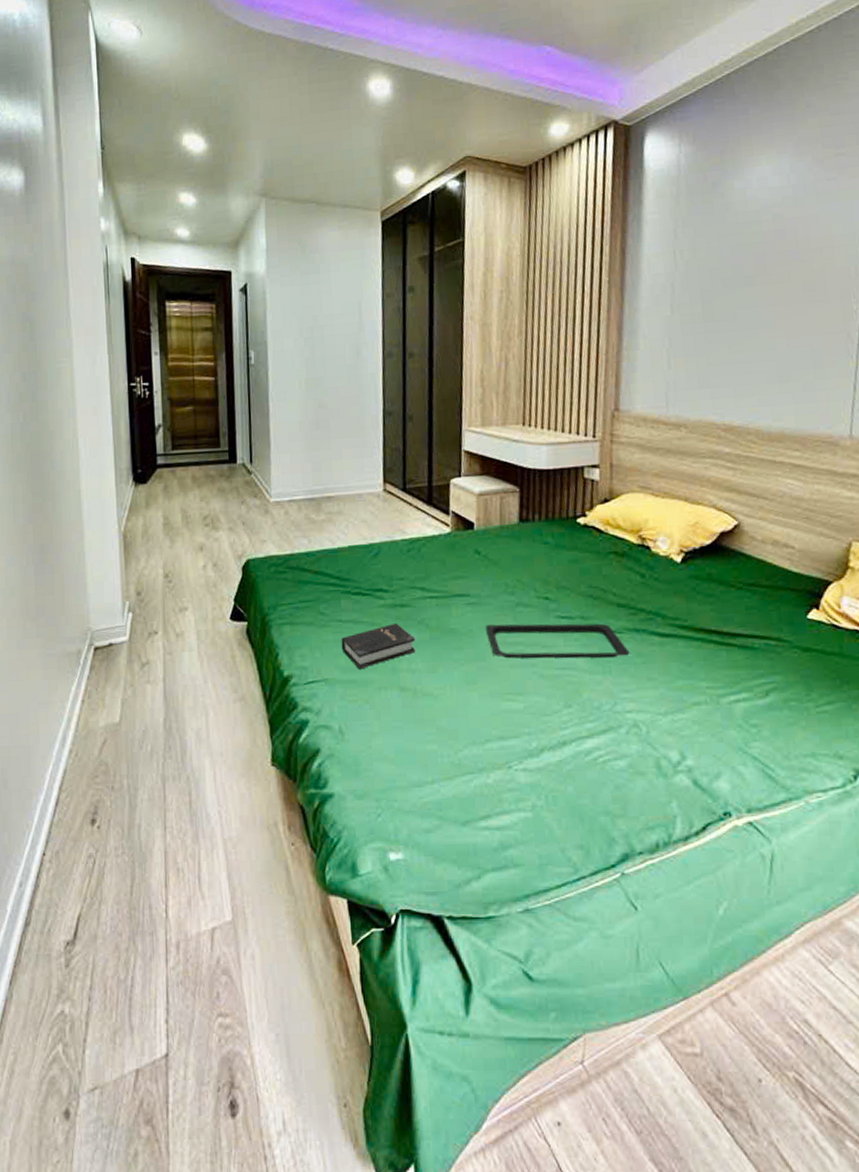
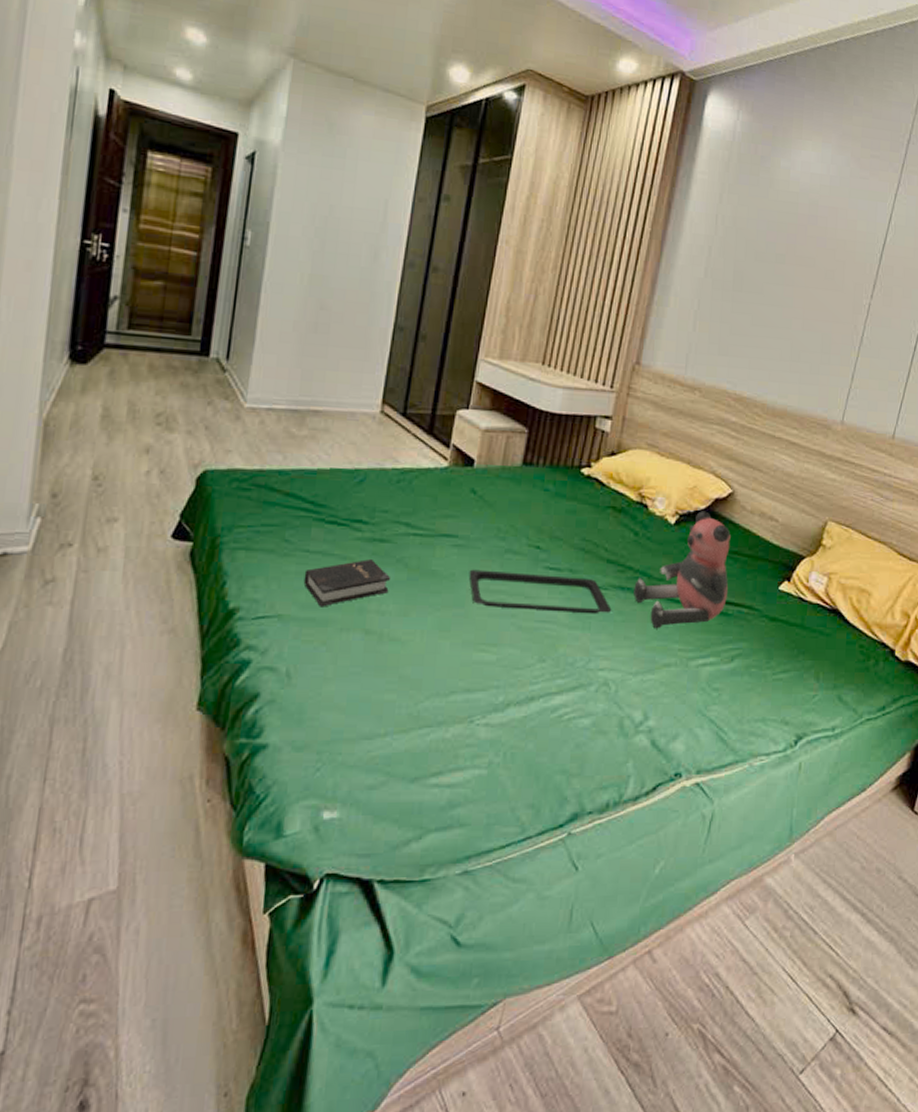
bear: none [649,544,751,668] -> present [633,509,731,629]

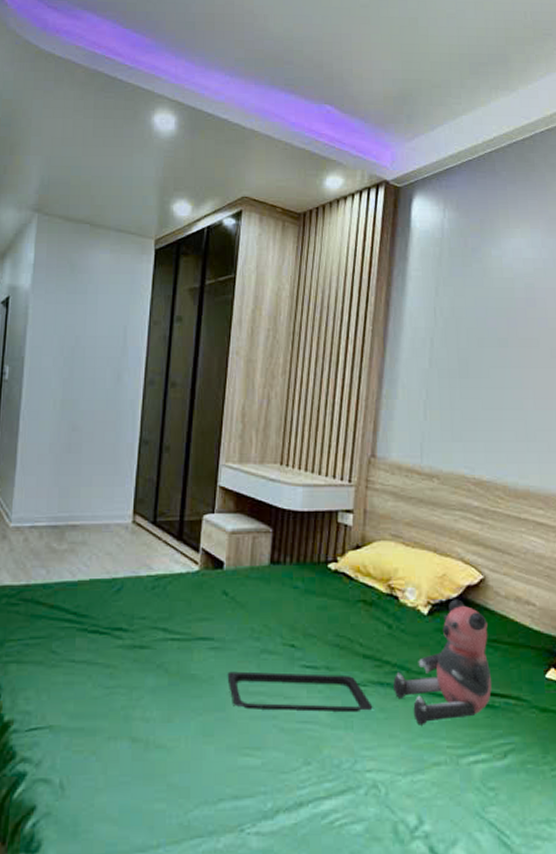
hardback book: present [303,559,391,607] -> none [71,667,153,717]

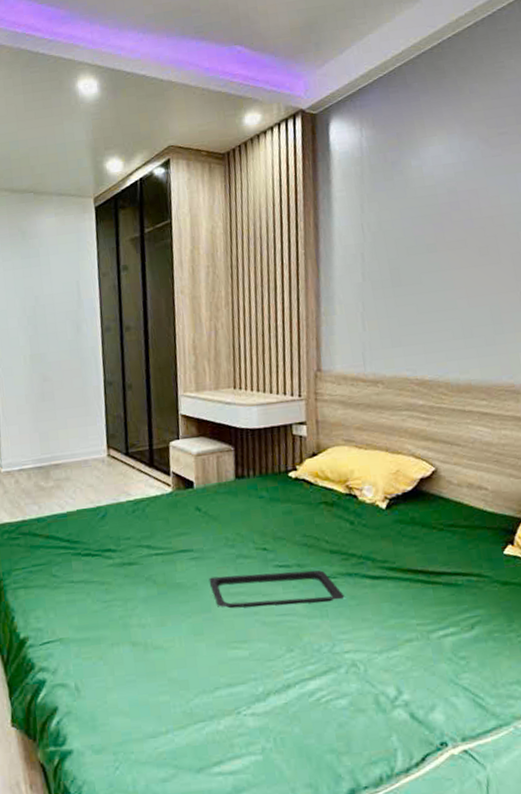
bear: present [393,598,492,725] -> none [360,490,454,608]

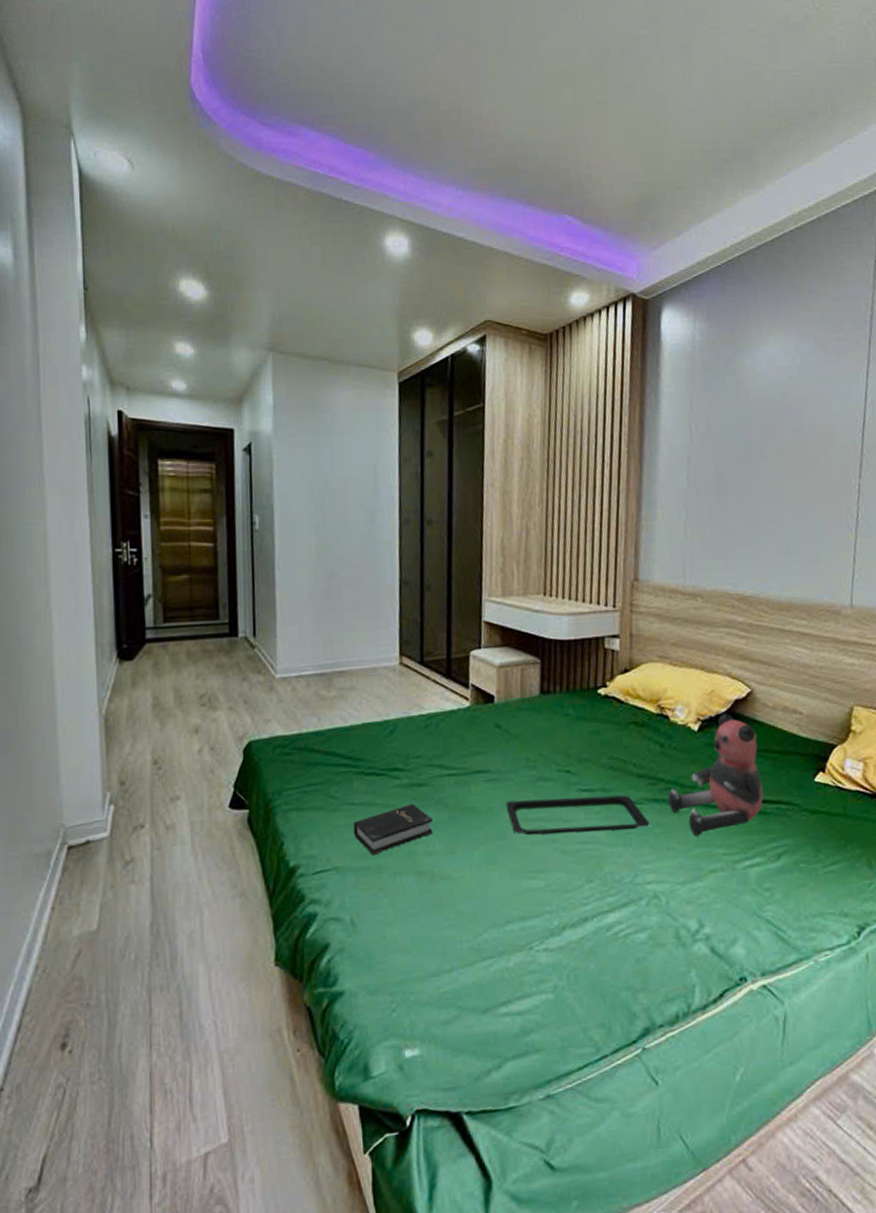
hardback book: none [73,581,145,628] -> present [353,804,434,855]
bear: none [360,490,454,608] -> present [668,712,763,837]

